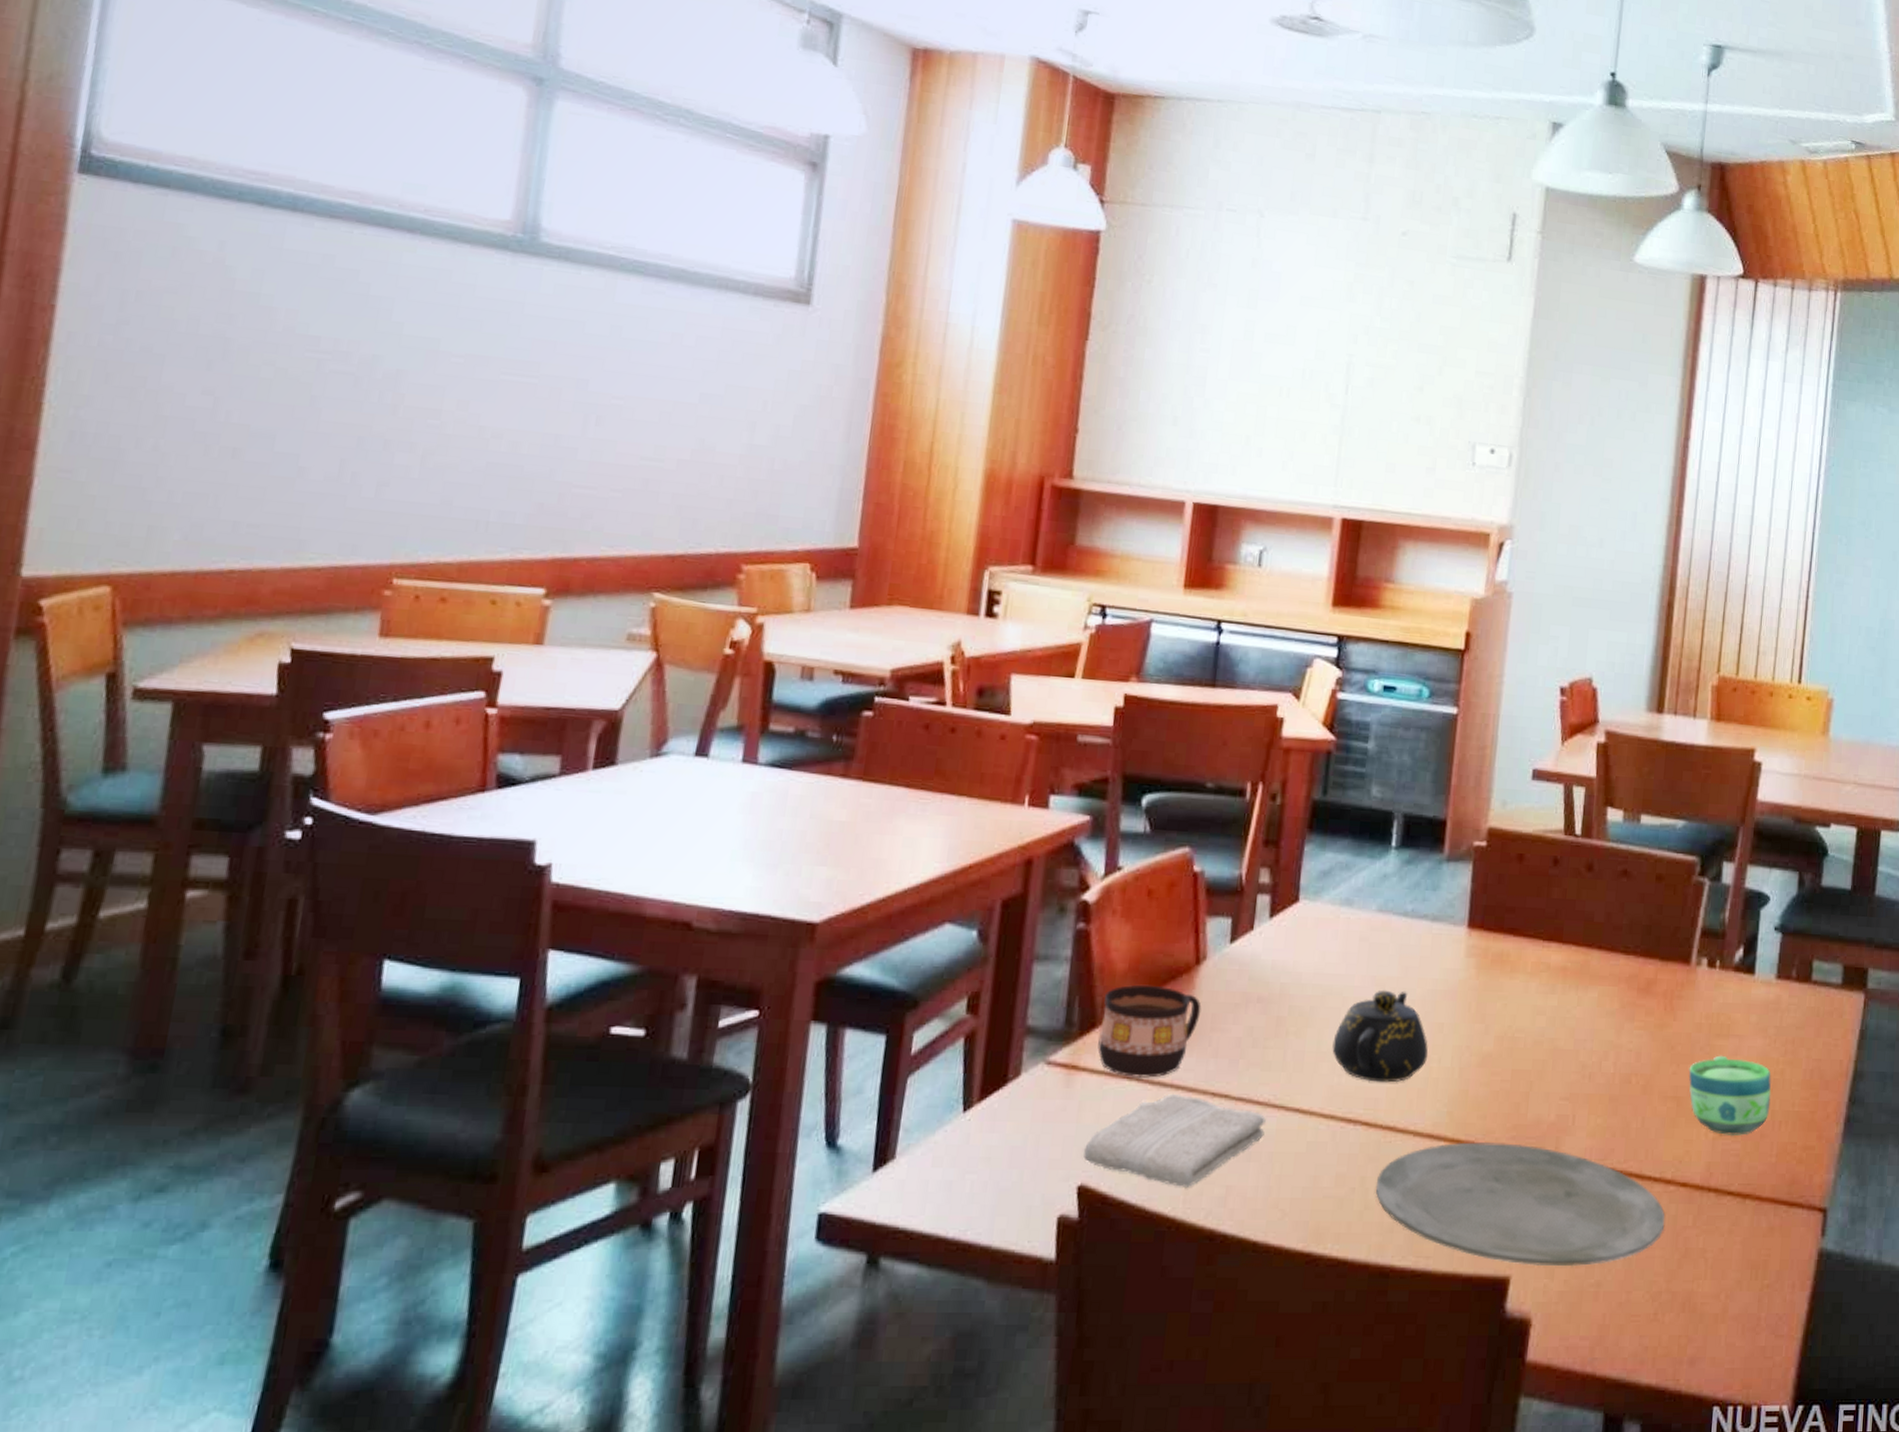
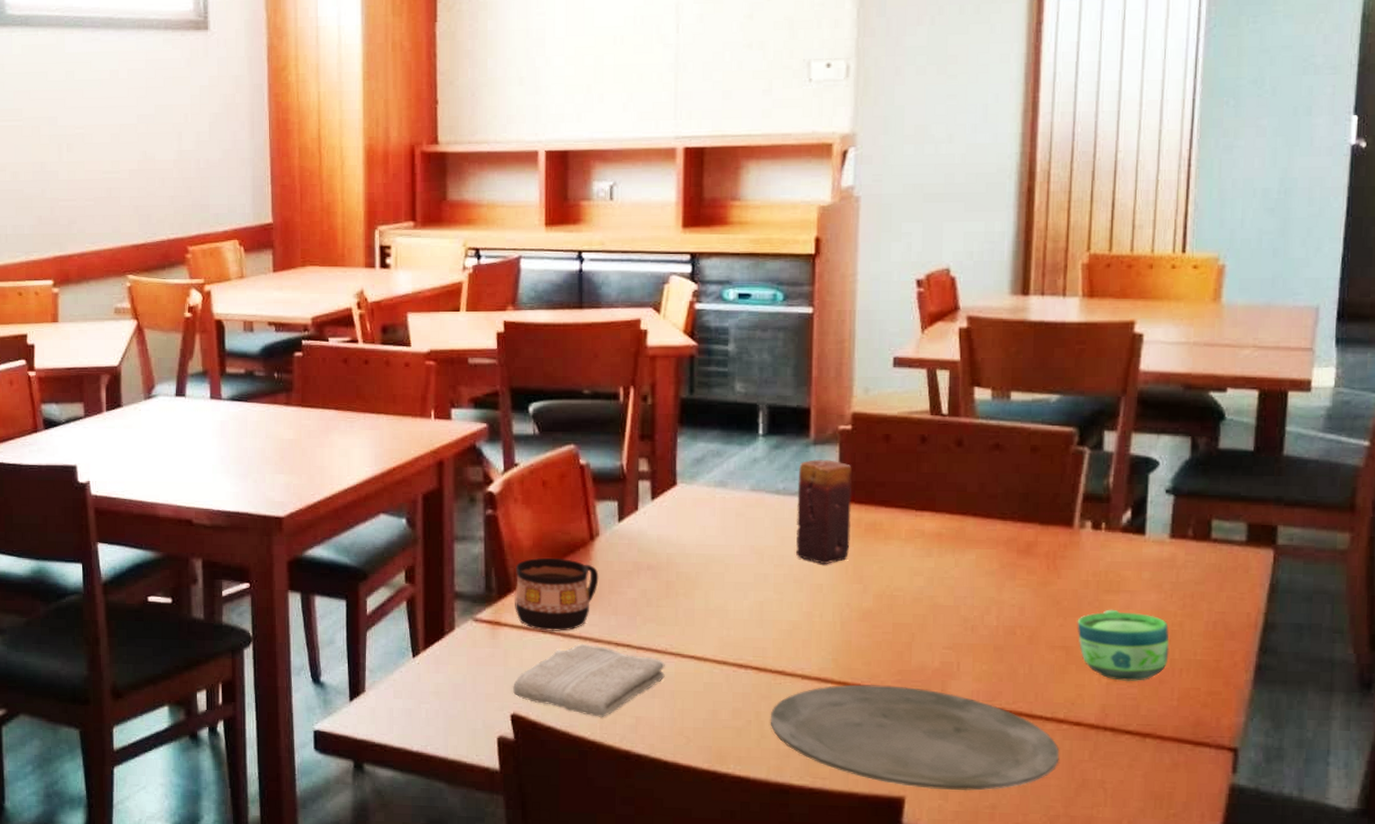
teapot: present [1332,991,1428,1083] -> none [719,558,809,635]
candle: none [1419,878,1484,1000] -> present [796,459,852,564]

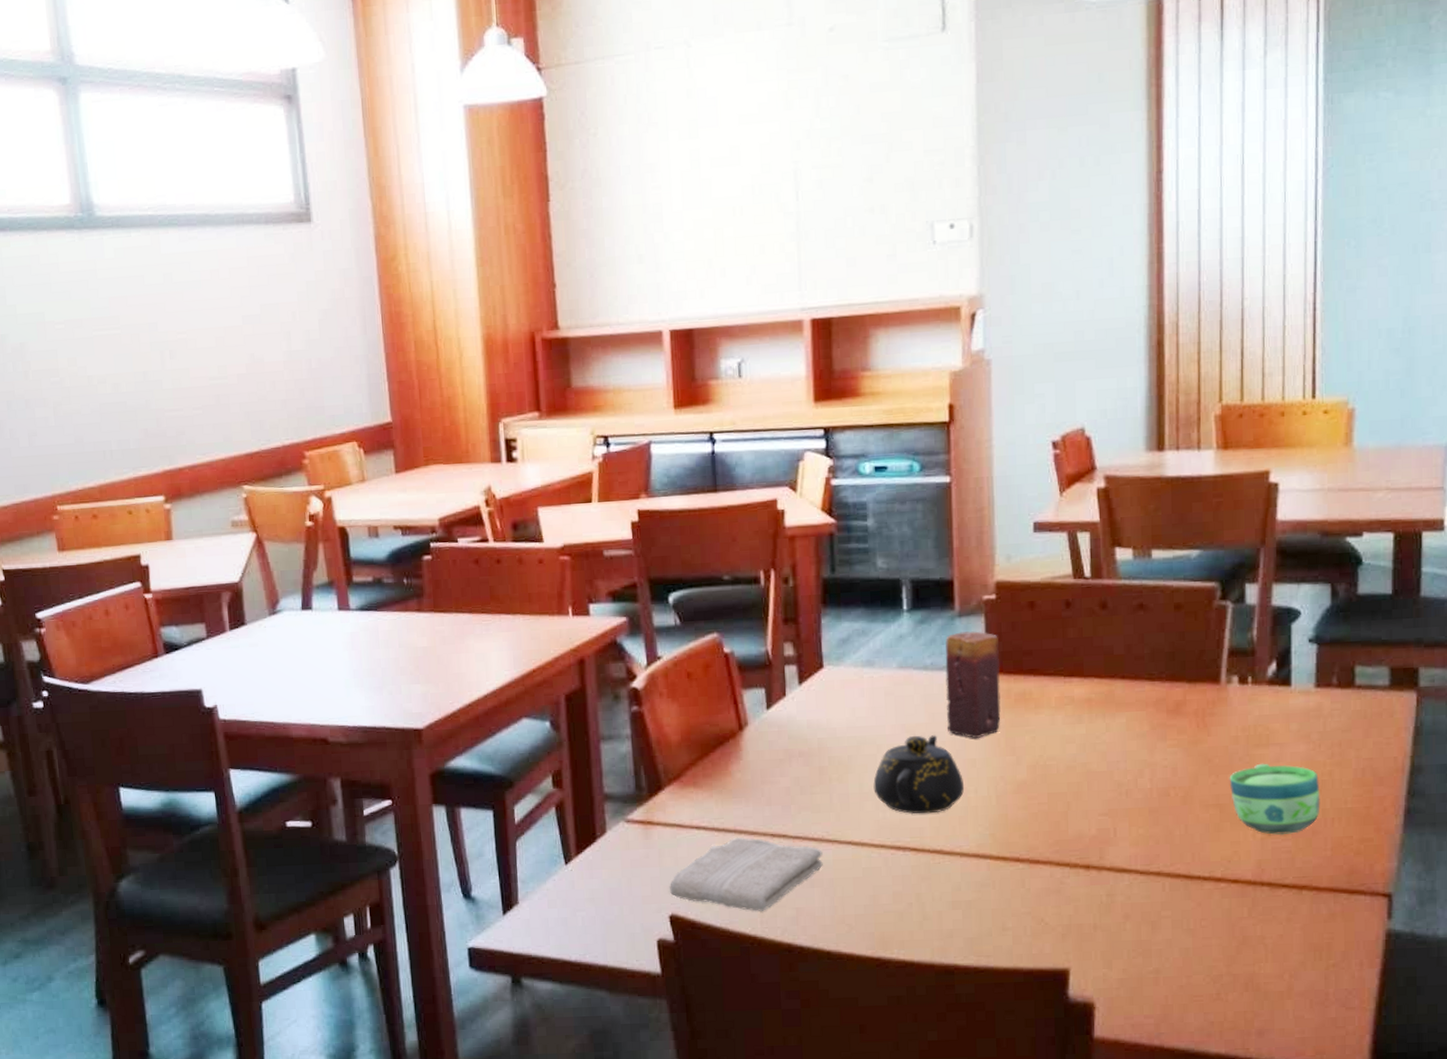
cup: present [515,557,599,631] -> none [665,751,751,827]
teapot: none [719,558,809,635] -> present [873,735,964,814]
plate: present [771,684,1060,791] -> none [932,856,1219,959]

